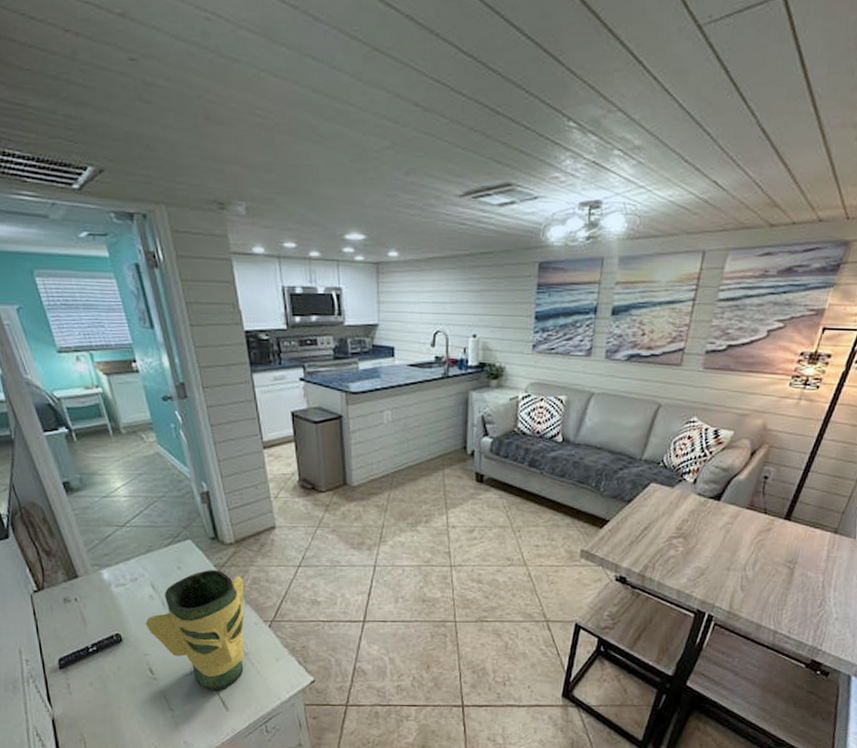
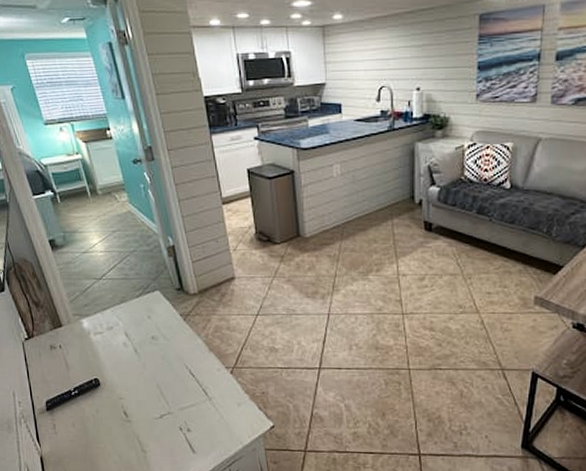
vase: present [145,569,245,690] -> none [120,318,209,434]

